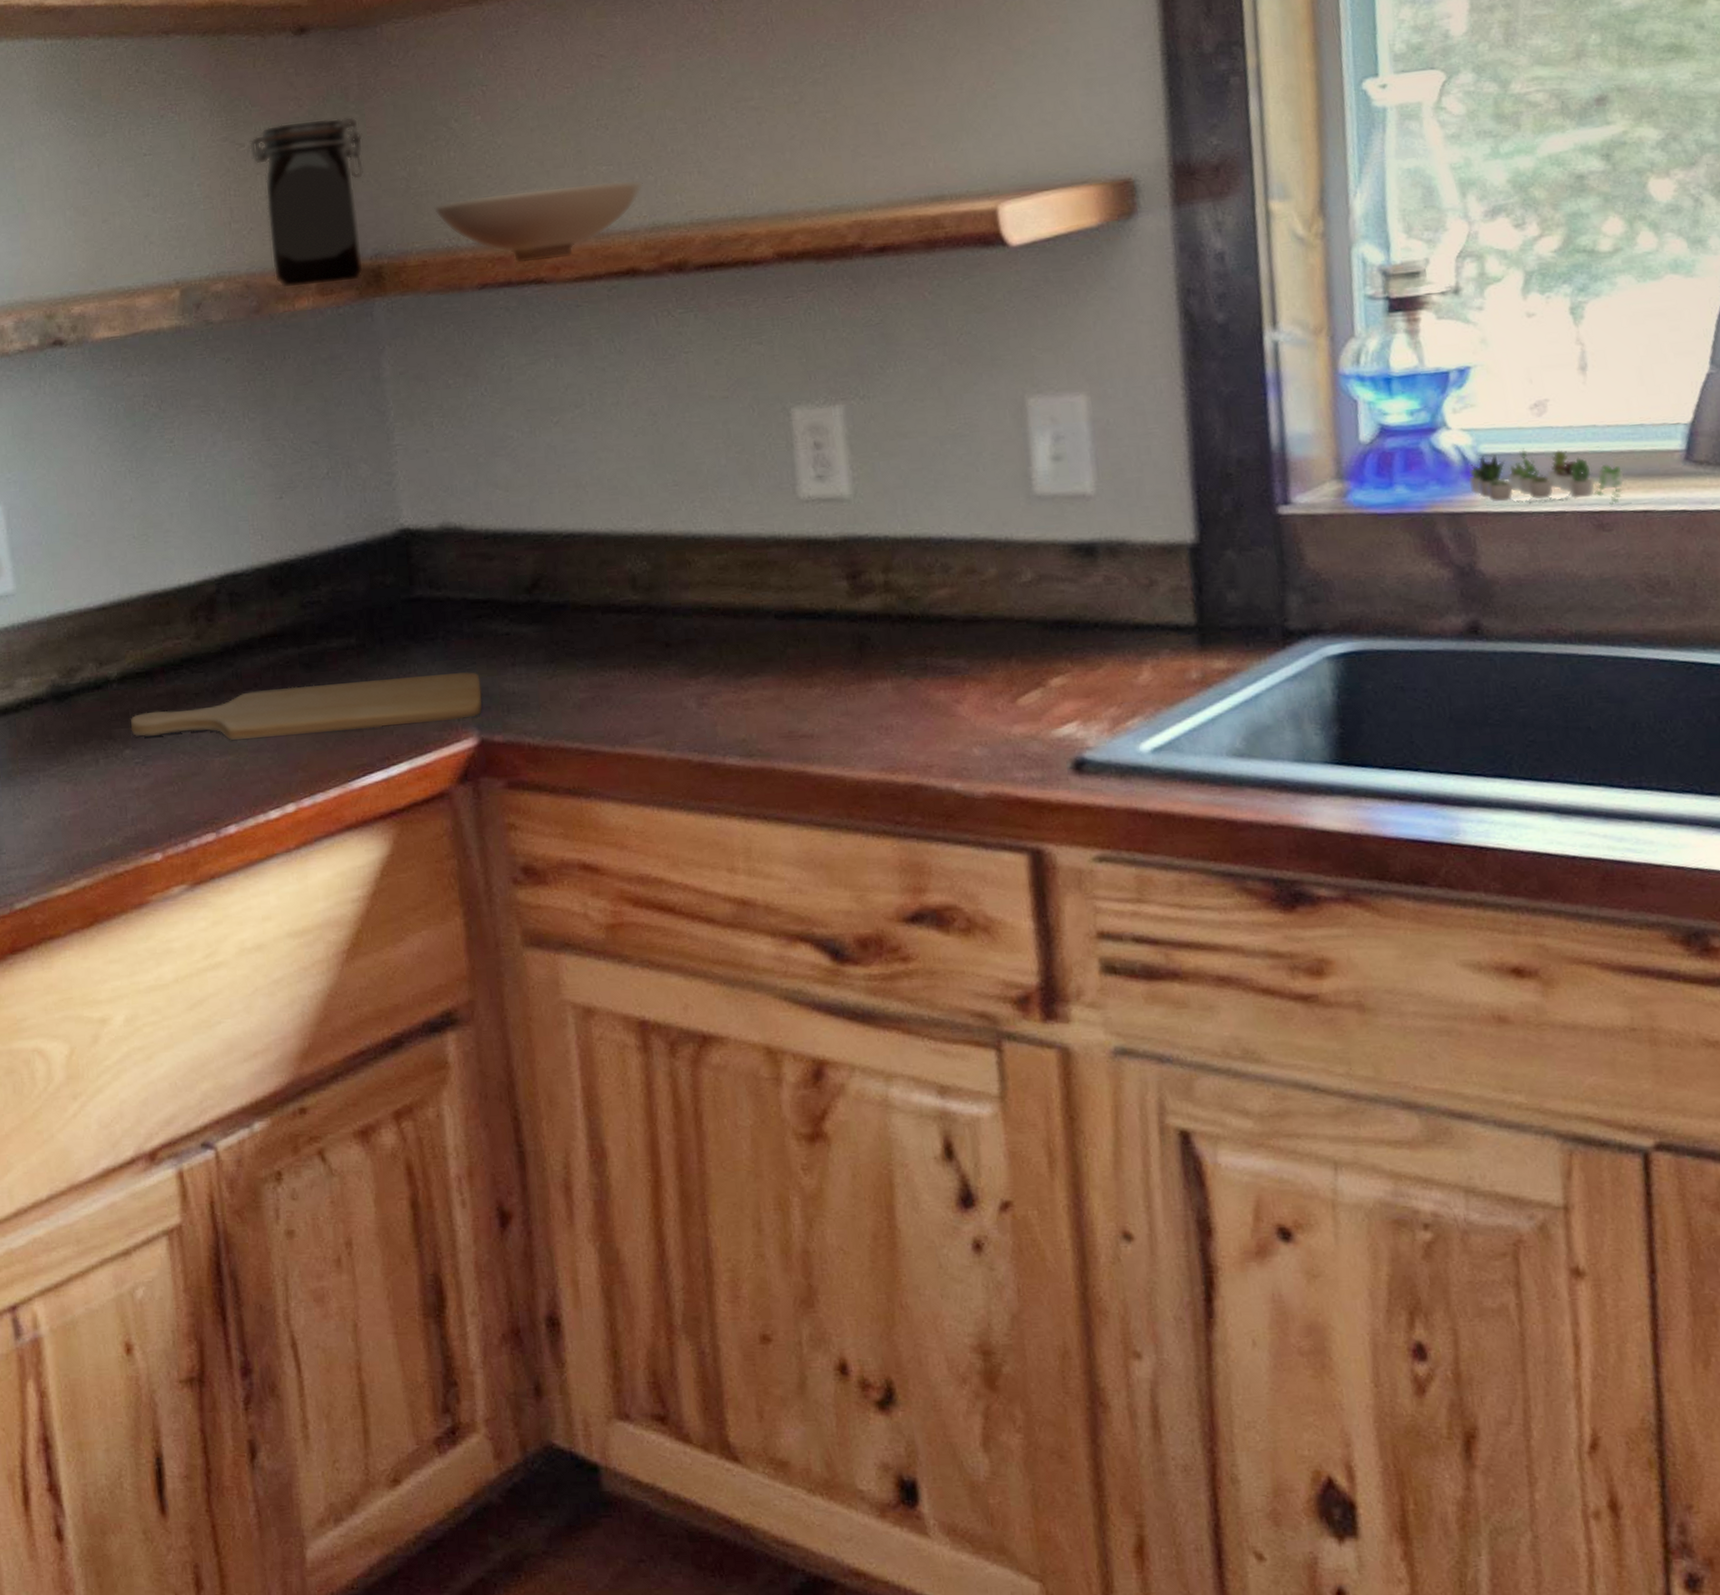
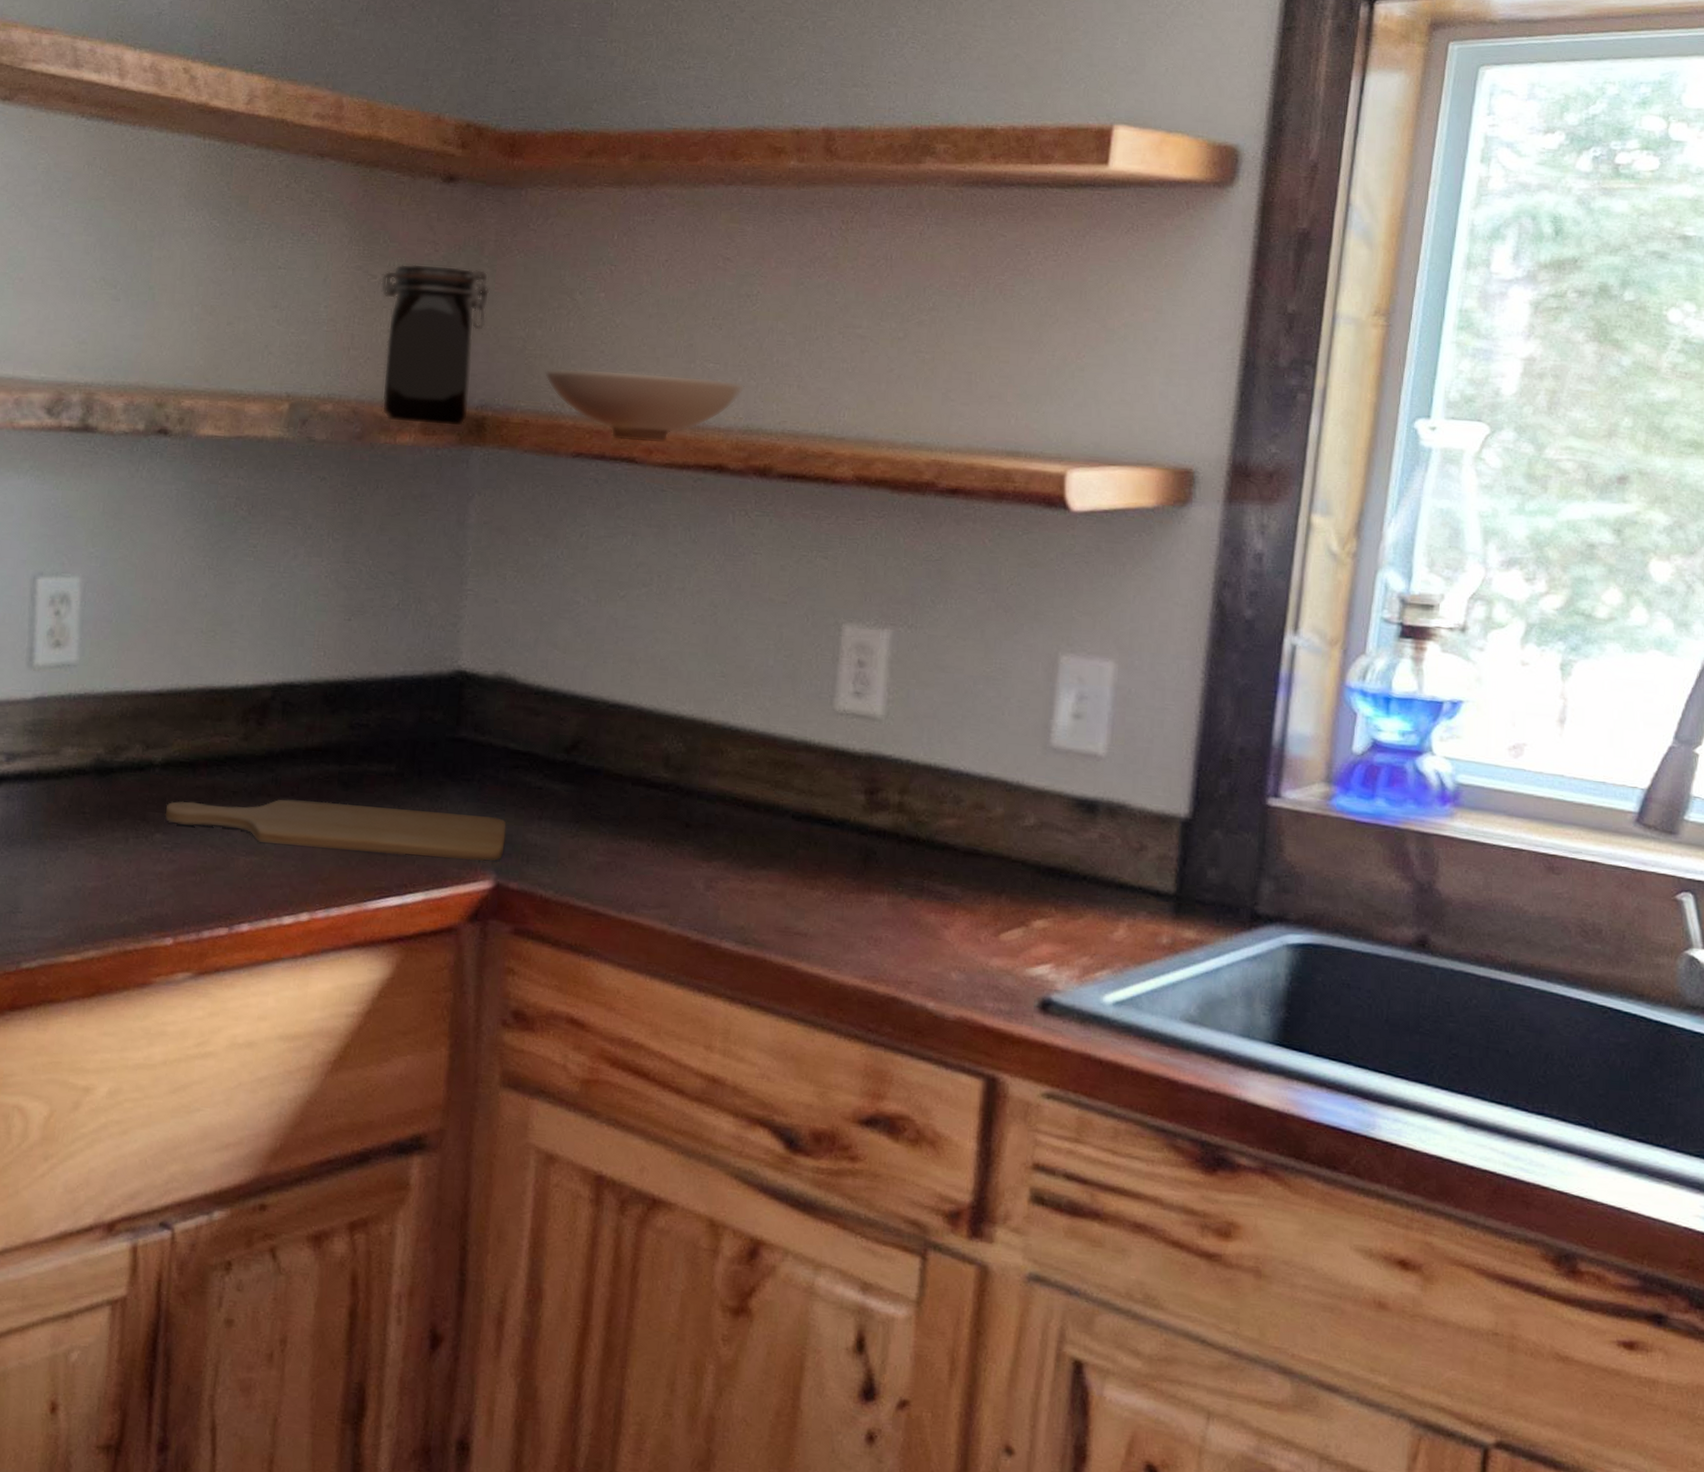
succulent plant: present [1468,448,1625,506] -> none [1442,785,1581,852]

